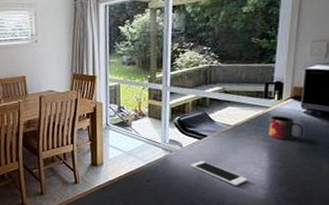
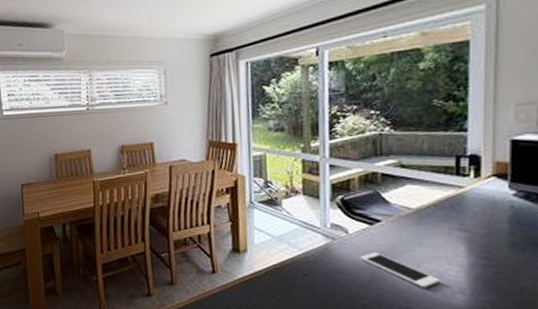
mug: present [269,115,305,140] -> none [464,198,517,230]

